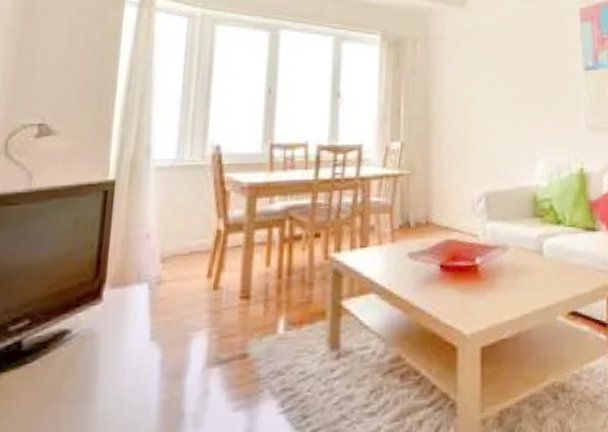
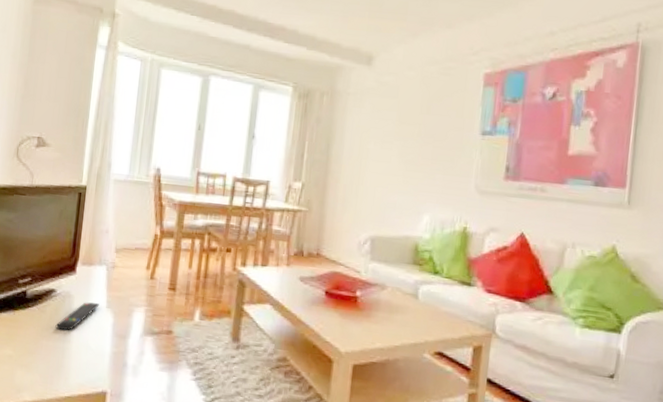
remote control: none [70,337,139,387] -> present [55,302,99,331]

